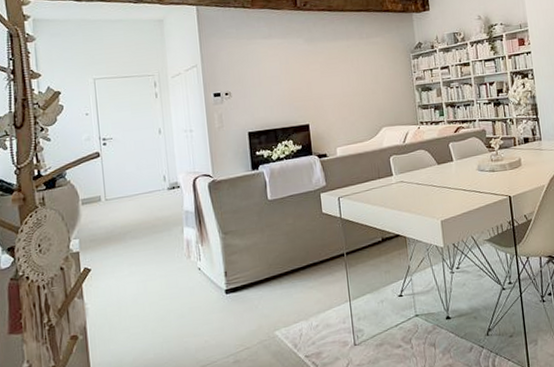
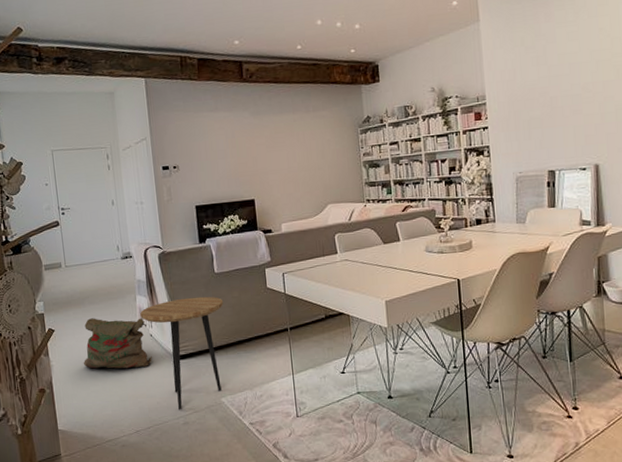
bag: none [123,251,200,310] -> present [84,318,152,369]
side table: none [188,224,278,348] -> present [140,296,224,410]

